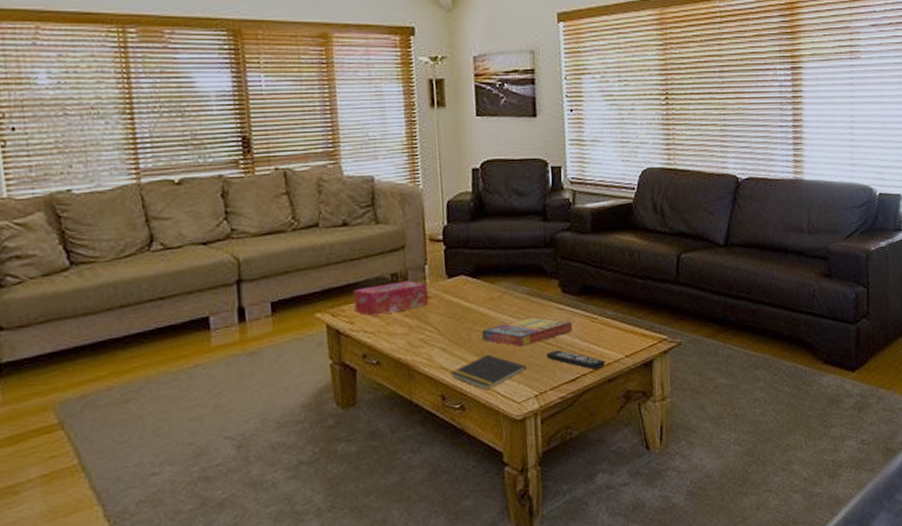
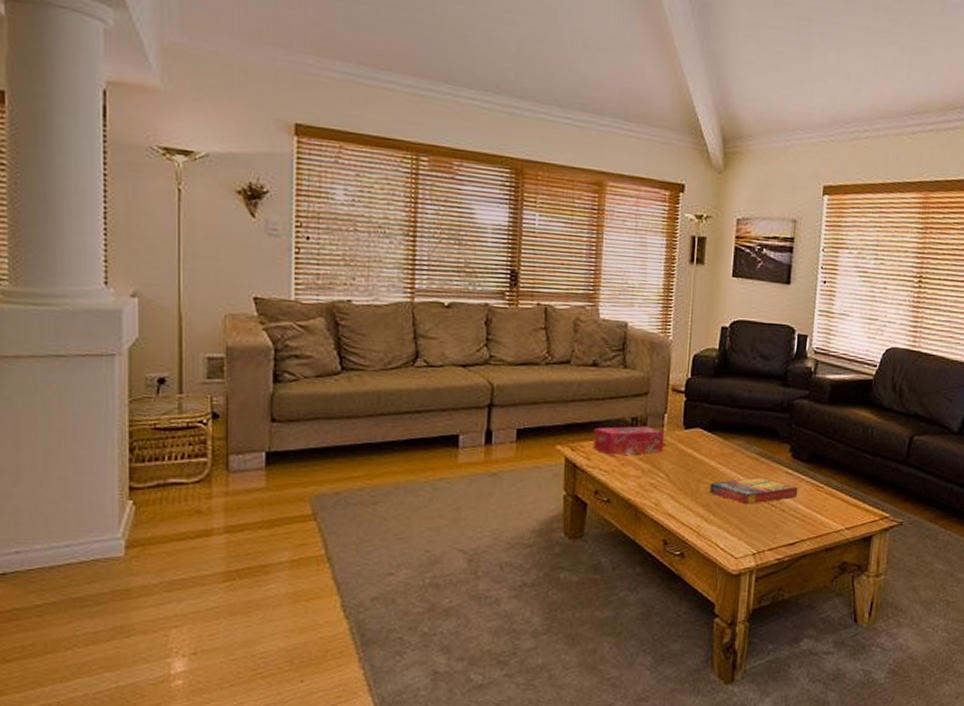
notepad: present [449,354,526,390] -> none [674,507,748,542]
remote control: present [546,349,605,371] -> none [768,512,825,538]

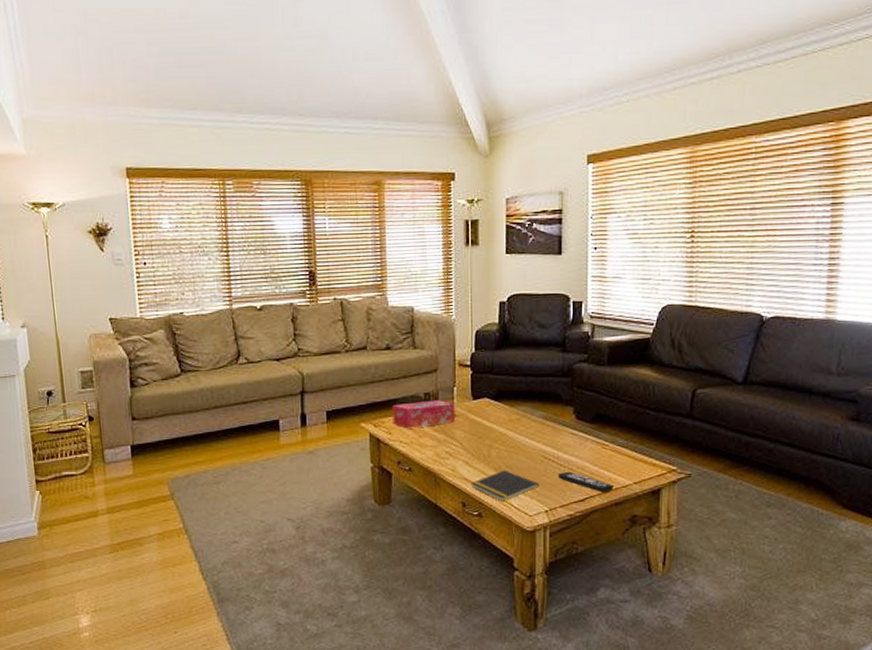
notepad: none [674,507,748,542] -> present [470,470,539,502]
game compilation box: present [709,476,798,505] -> none [500,439,584,466]
remote control: none [768,512,825,538] -> present [558,471,613,493]

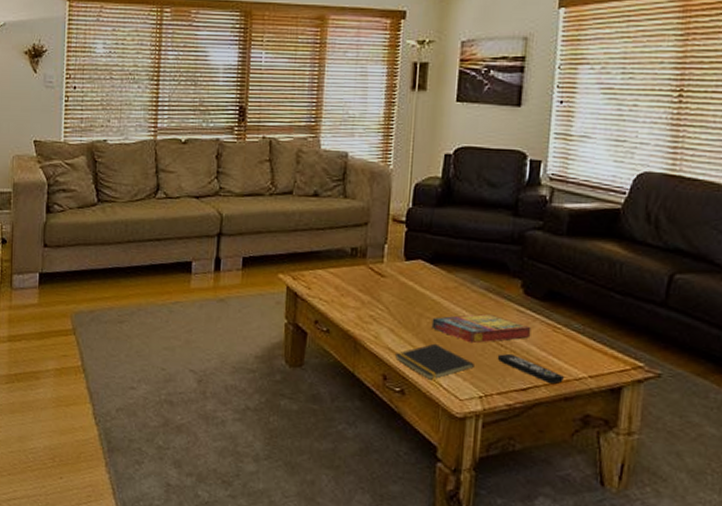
tissue box: present [392,400,456,429] -> none [313,256,385,286]
game compilation box: none [500,439,584,466] -> present [431,313,532,344]

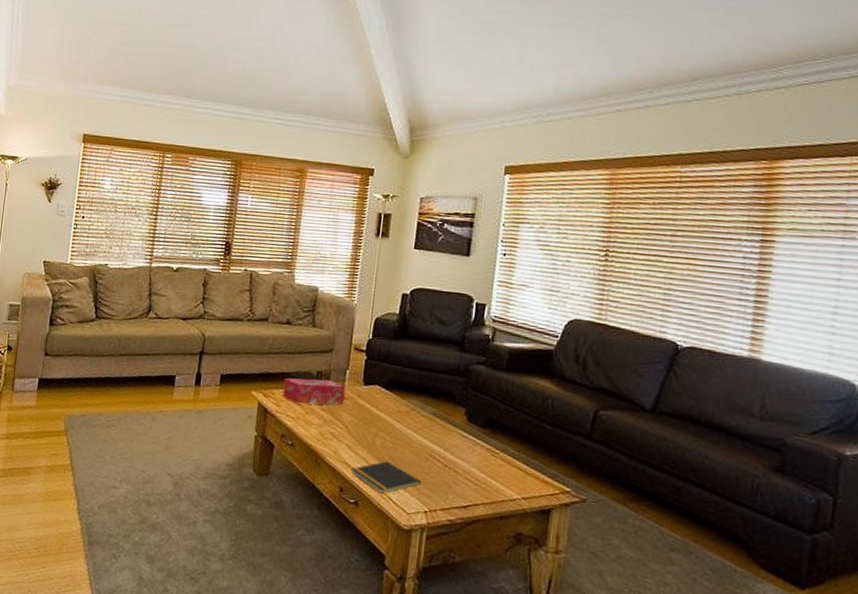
tissue box: none [313,256,385,286] -> present [282,378,346,406]
game compilation box: present [431,313,532,344] -> none [384,436,473,463]
remote control: present [497,353,564,385] -> none [441,473,500,504]

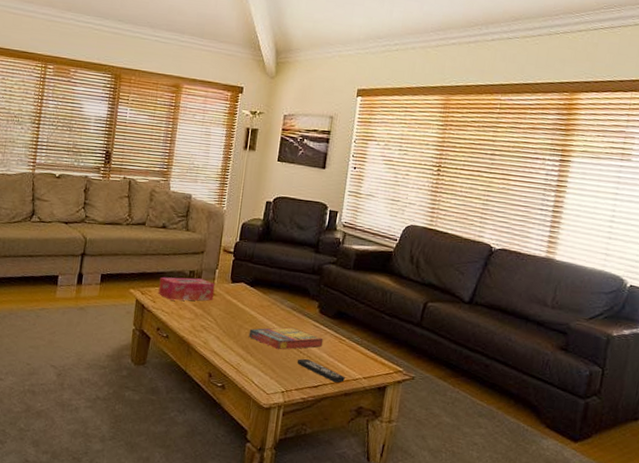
notepad: present [350,460,421,494] -> none [218,349,279,378]
game compilation box: none [384,436,473,463] -> present [248,327,324,350]
remote control: none [441,473,500,504] -> present [297,358,345,383]

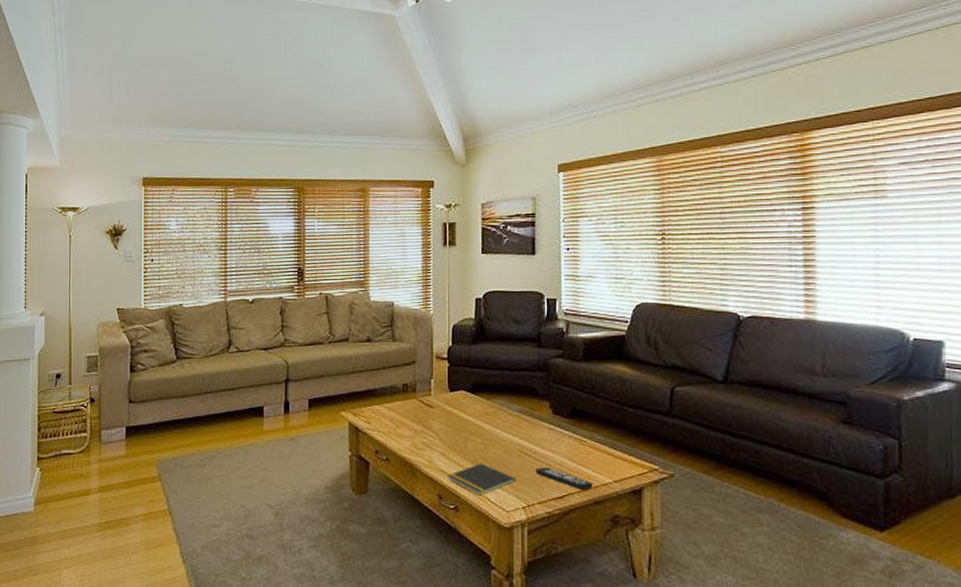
tissue box: present [158,277,215,301] -> none [371,391,433,419]
notepad: none [218,349,279,378] -> present [447,463,516,496]
game compilation box: present [248,327,324,350] -> none [476,433,562,461]

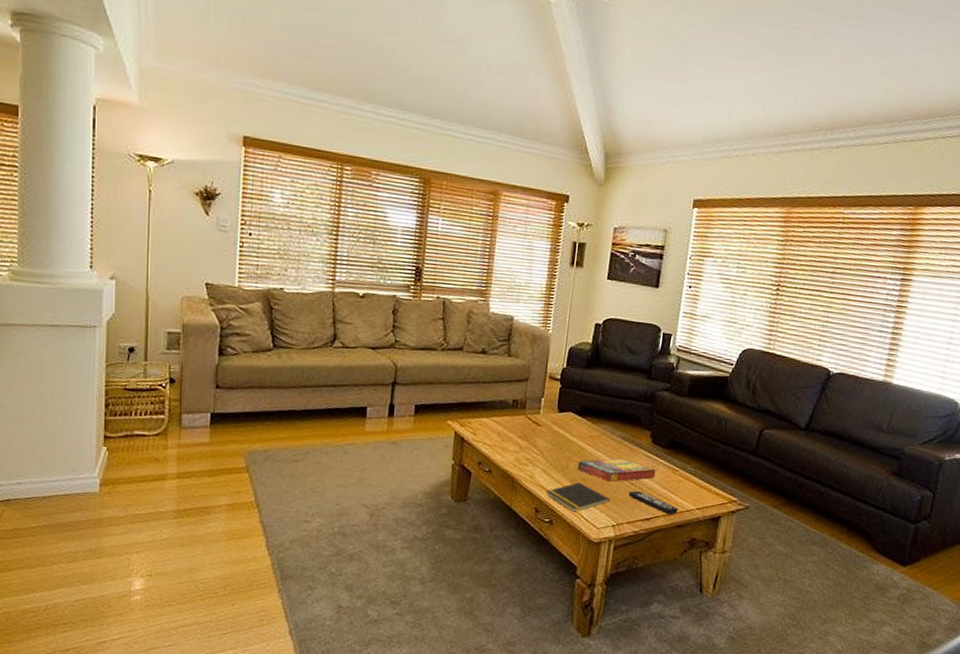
game compilation box: none [476,433,562,461] -> present [577,458,656,483]

